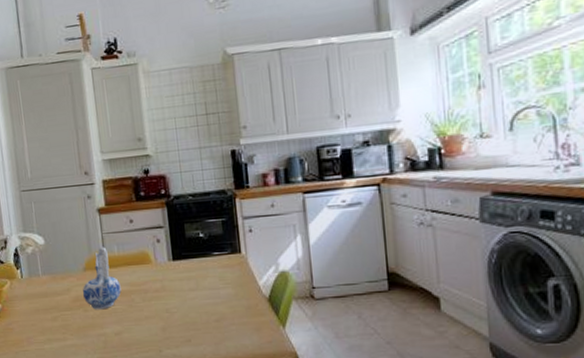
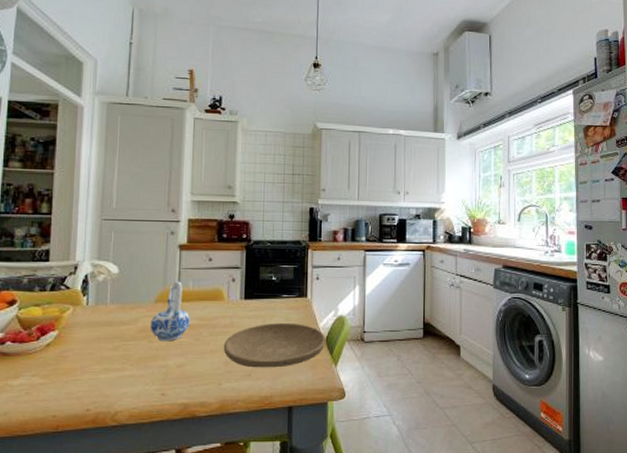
plate: none [157,282,270,333] -> present [223,322,326,368]

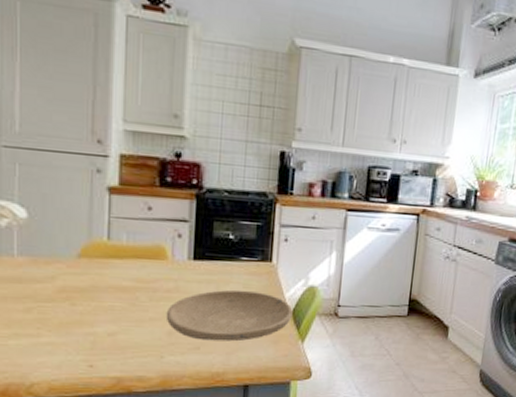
ceramic pitcher: present [150,281,191,342] -> none [71,232,124,306]

